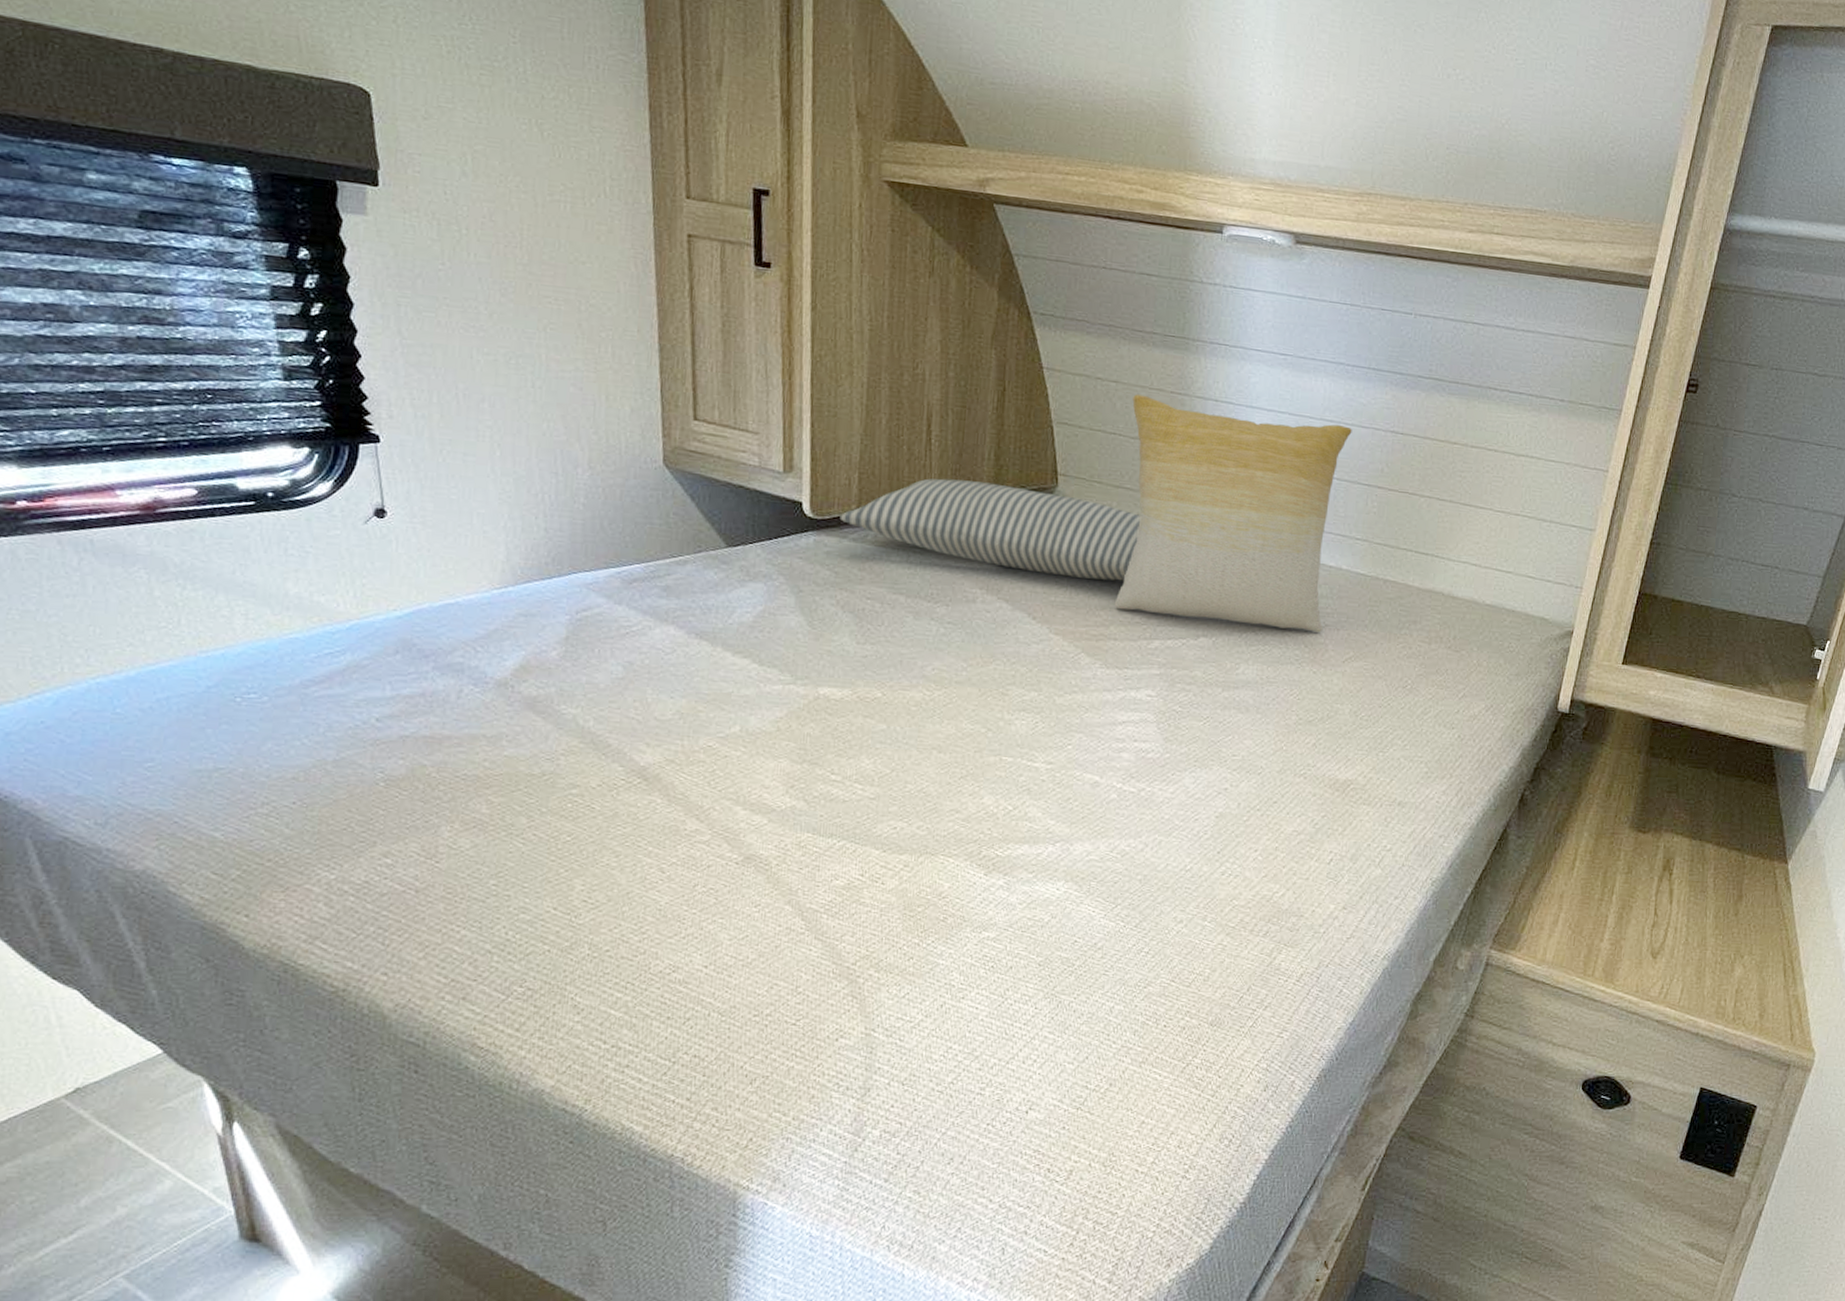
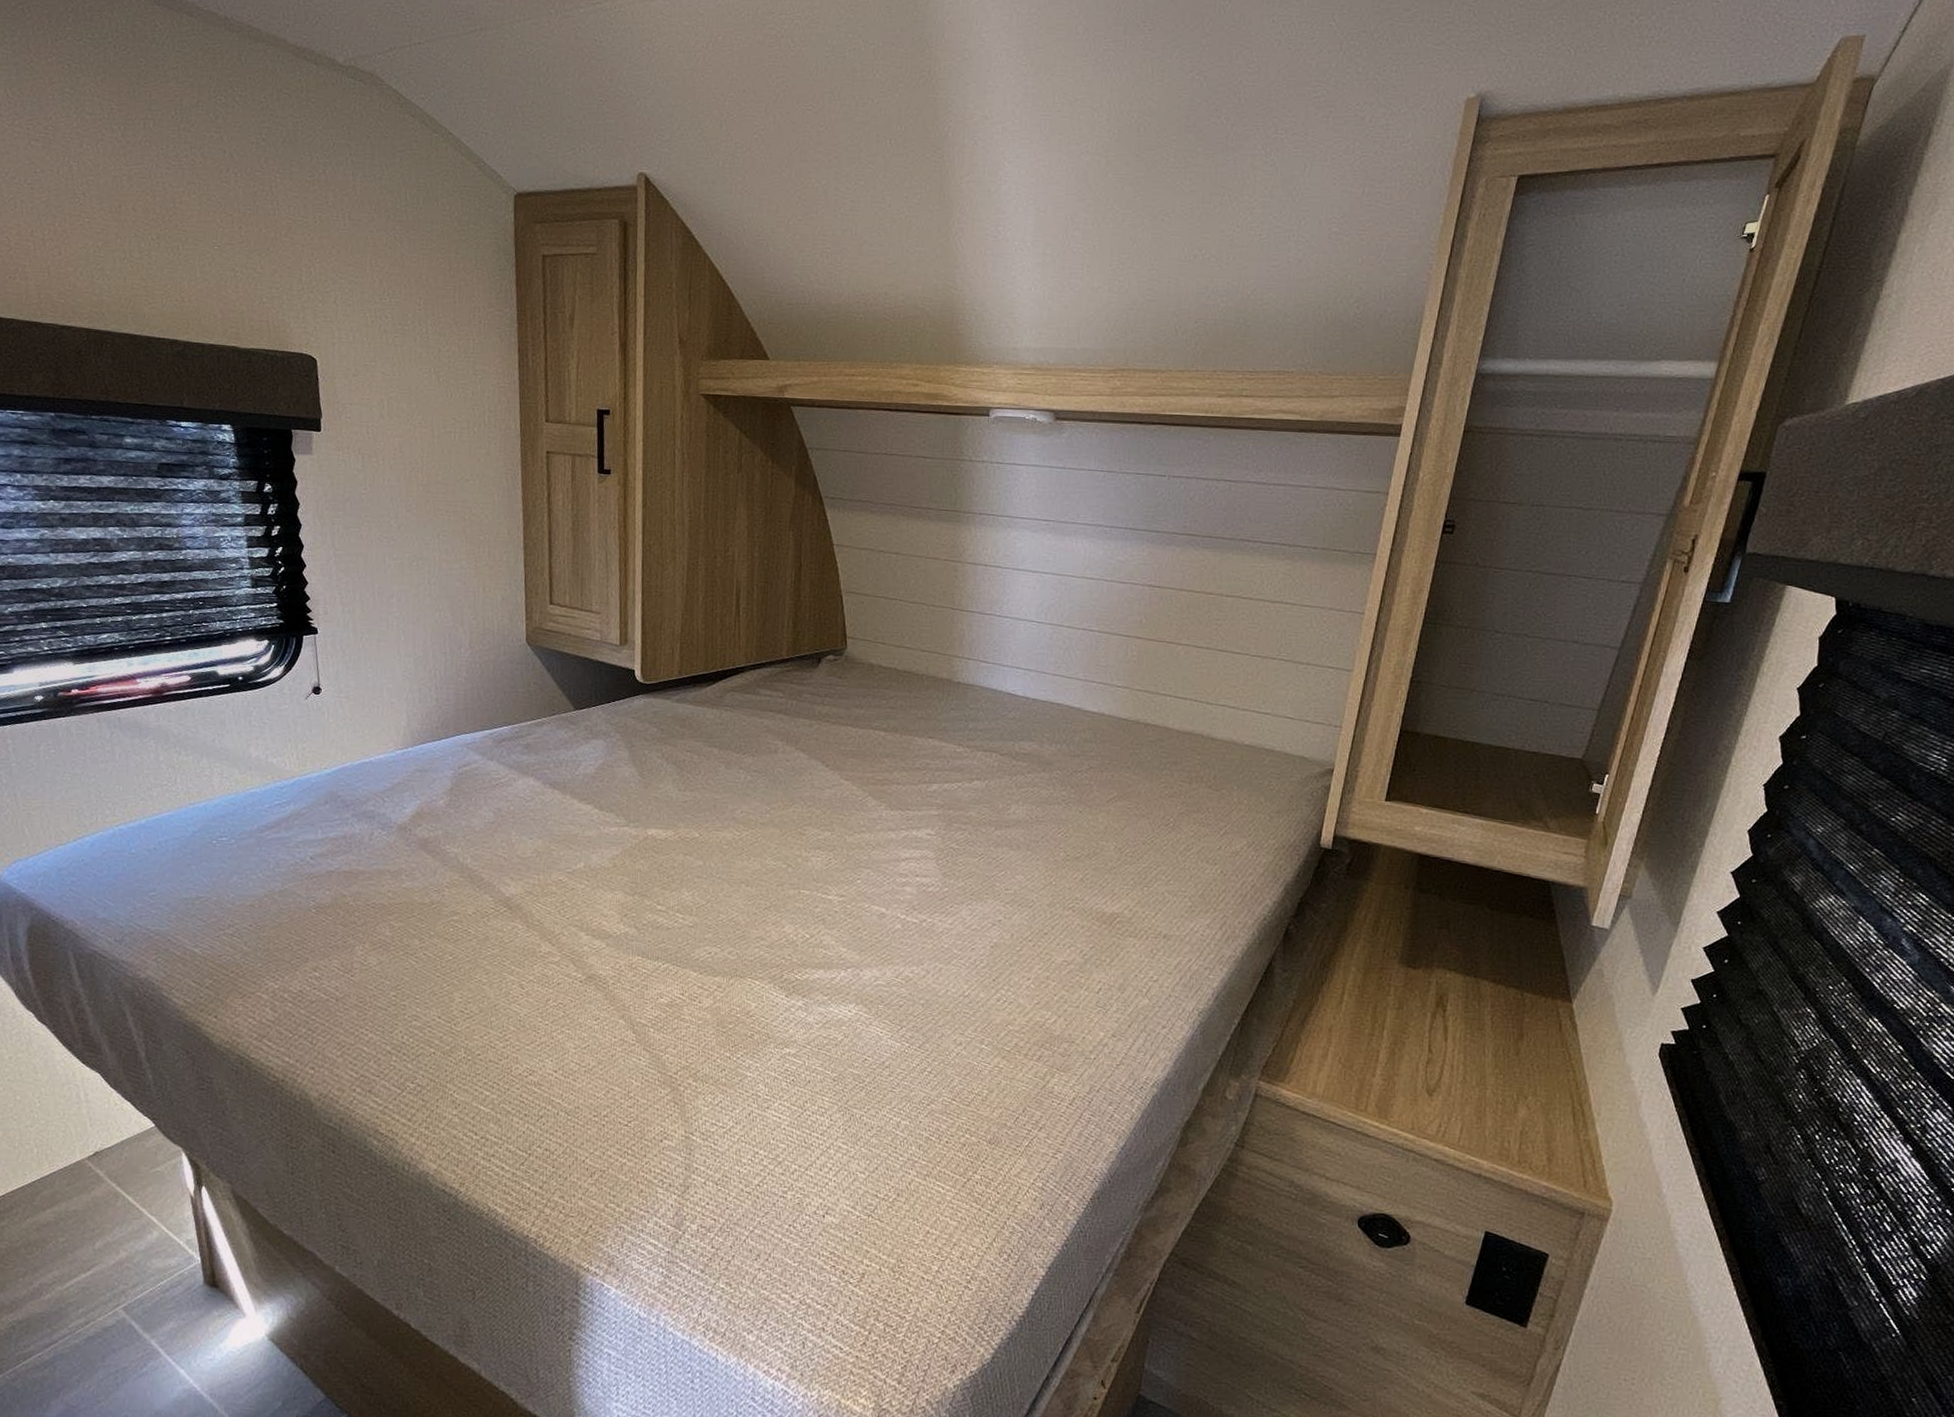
pillow: present [839,478,1142,581] -> none [665,645,920,731]
pillow: present [1114,394,1352,633] -> none [897,563,1111,774]

